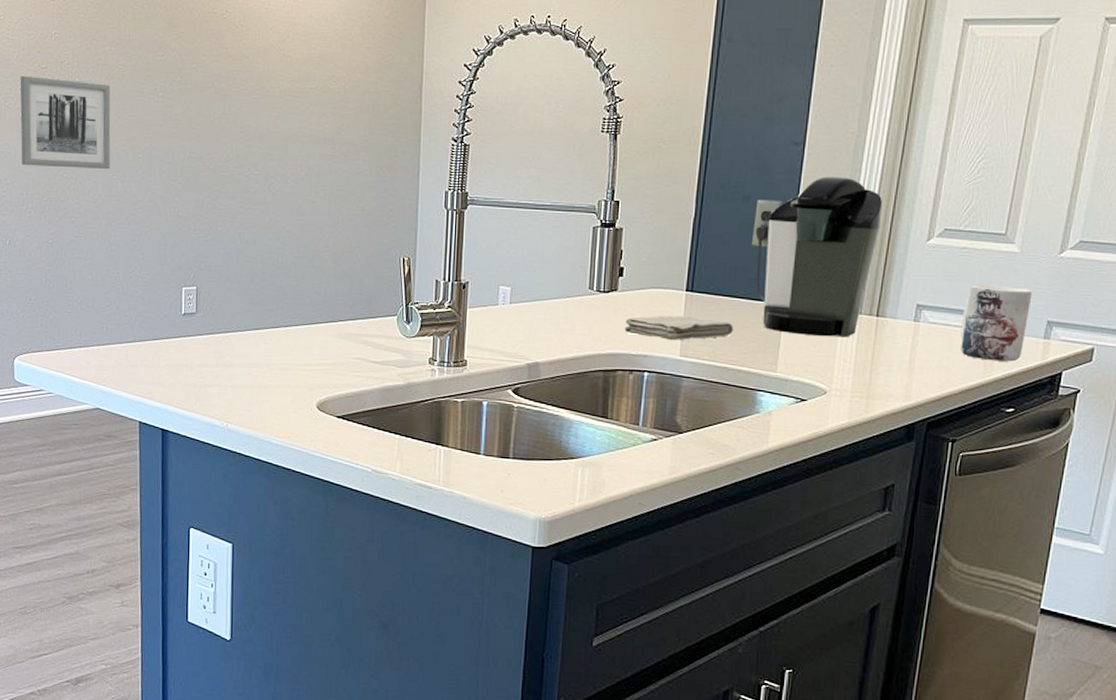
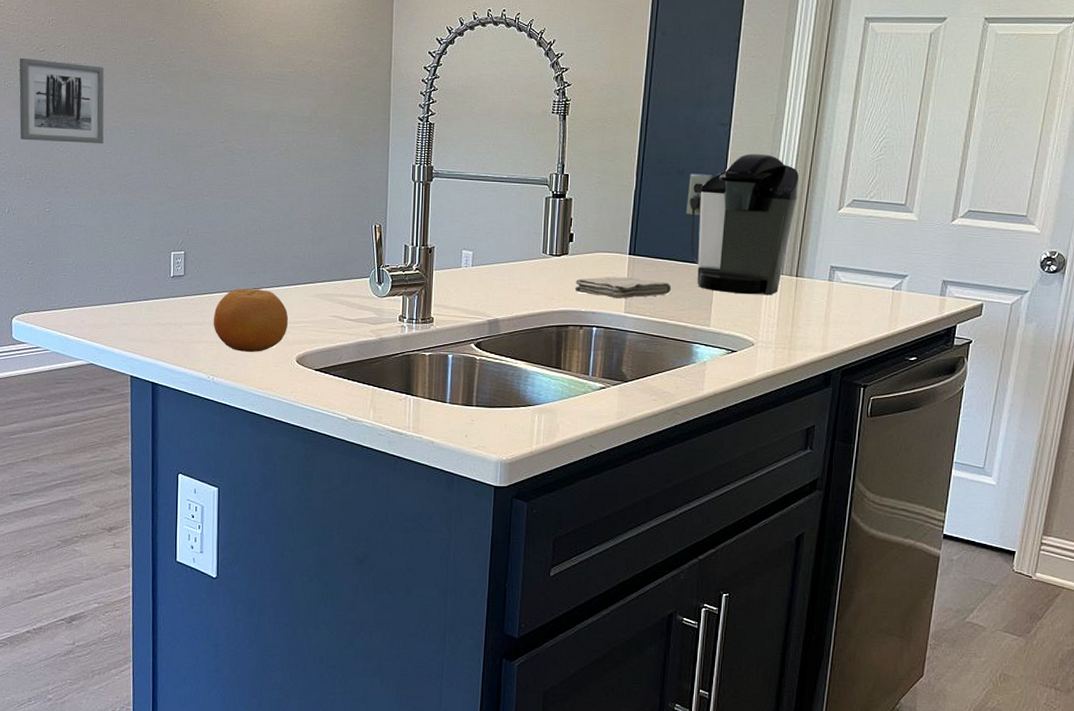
fruit: none [227,327,309,397] -> present [213,288,289,352]
mug: present [960,285,1033,362] -> none [869,249,929,316]

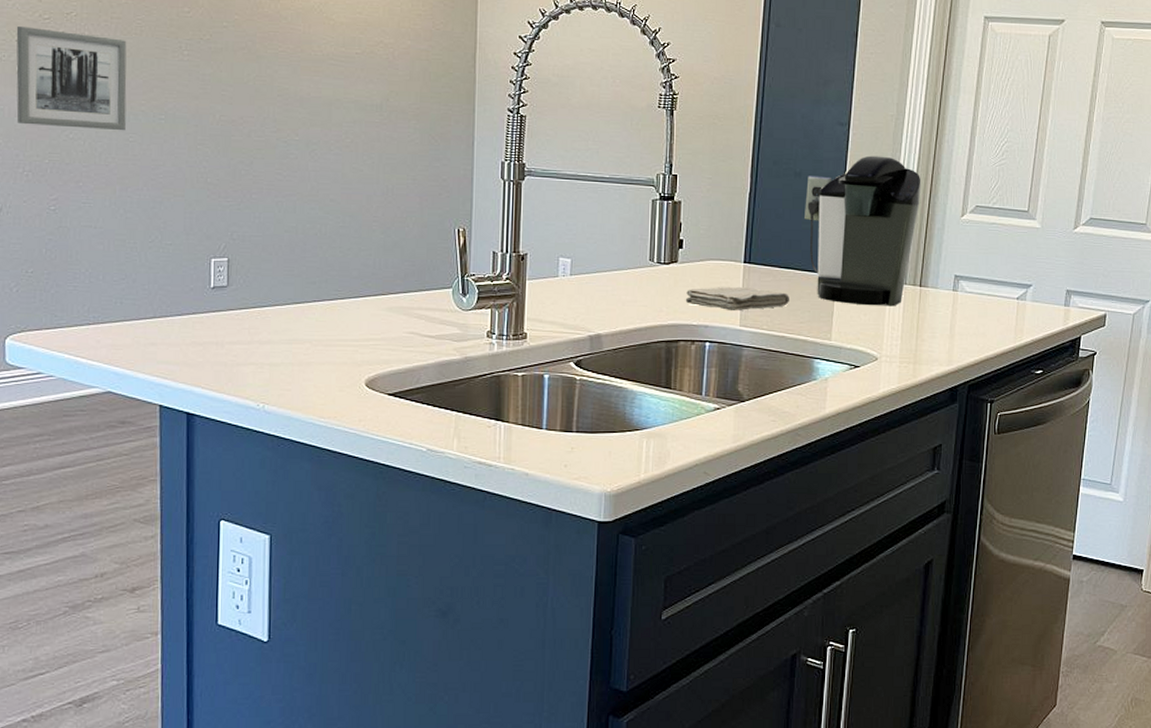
fruit: present [213,288,289,352] -> none [263,301,356,375]

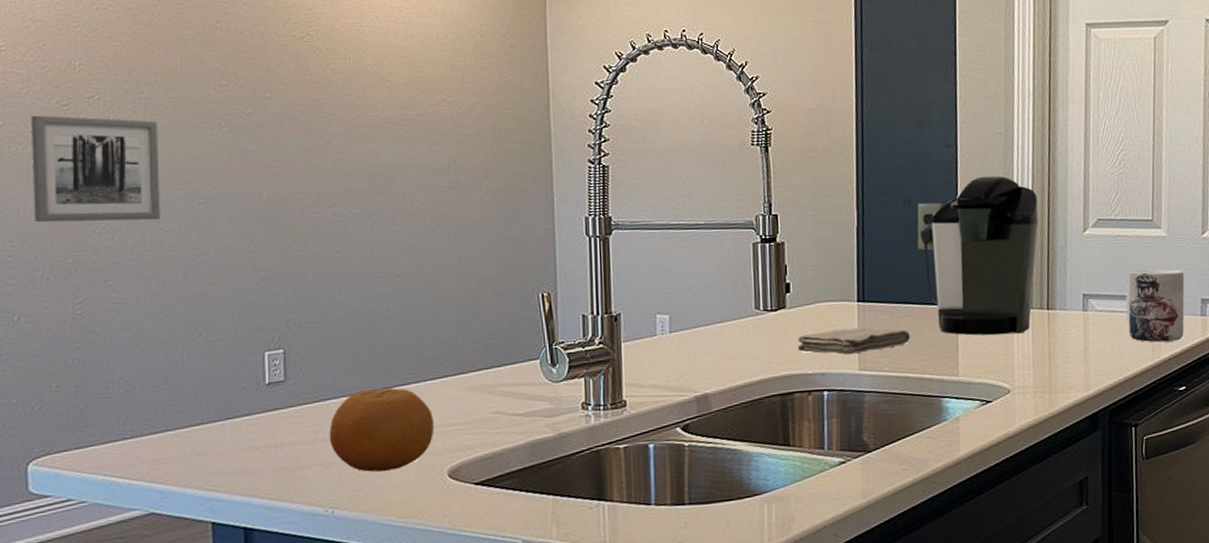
fruit: none [263,301,356,375] -> present [329,388,435,472]
mug: none [994,257,1053,327] -> present [1125,269,1185,343]

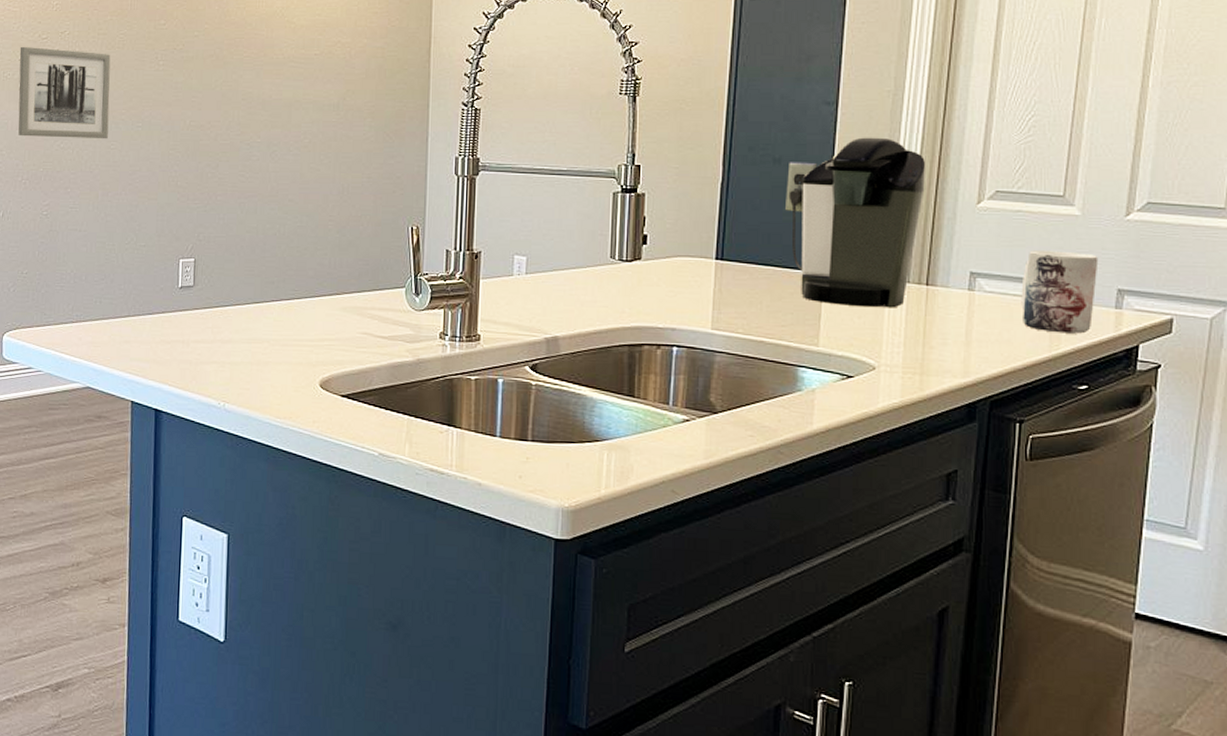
fruit: present [329,388,435,472] -> none [225,301,312,375]
washcloth: present [797,327,910,355] -> none [649,285,768,312]

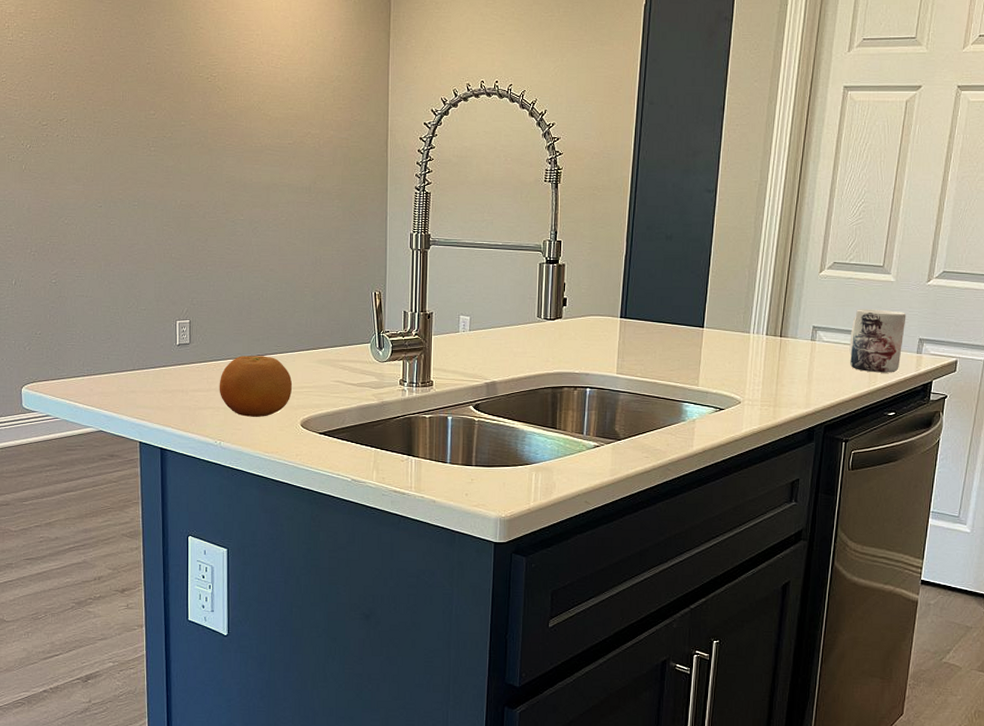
wall art: present [18,46,111,139] -> none [22,131,108,216]
fruit: none [225,301,312,375] -> present [219,355,293,417]
coffee maker: present [785,137,925,308] -> none [675,219,782,355]

